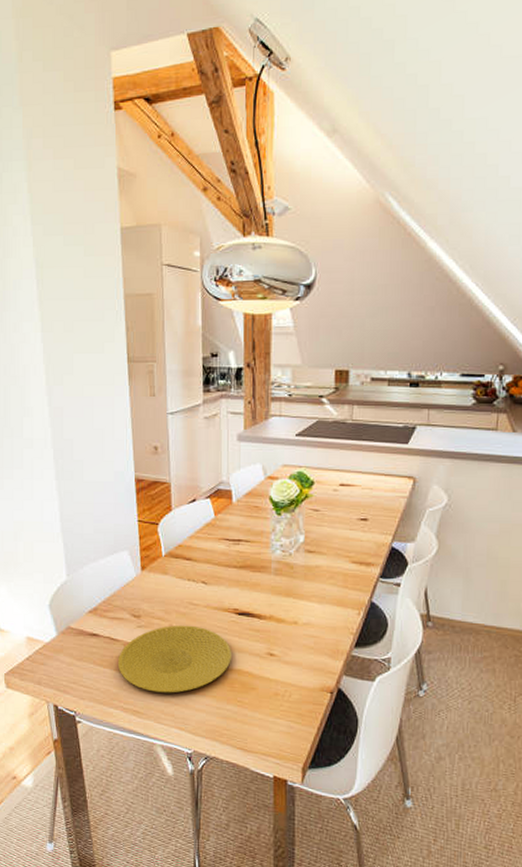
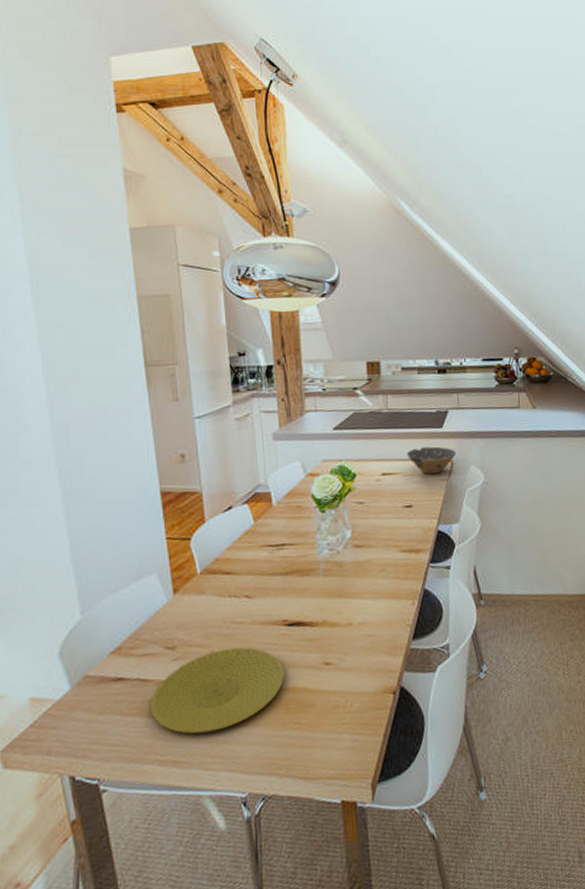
bowl: none [368,462,421,490] -> present [407,446,457,474]

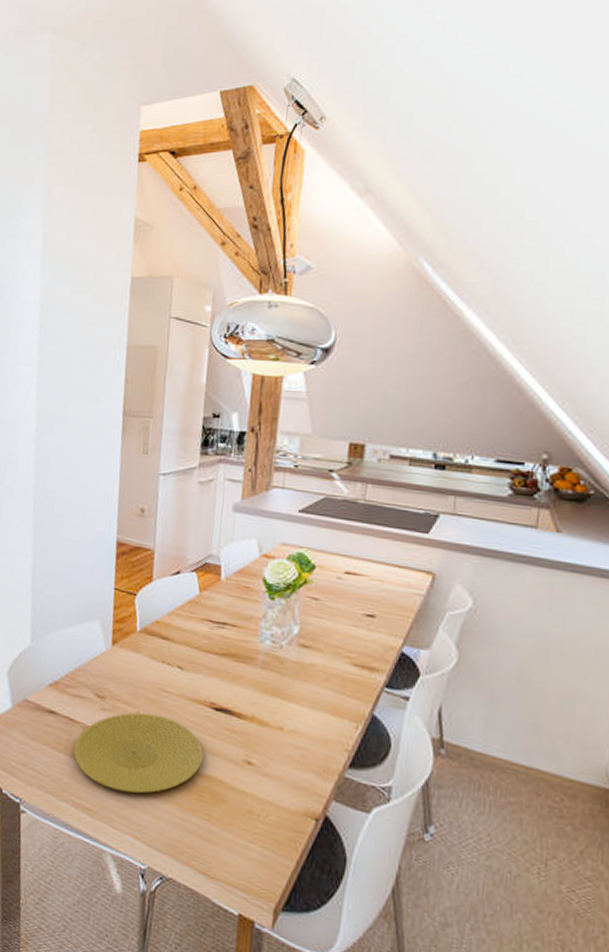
bowl: present [407,446,457,474] -> none [379,551,442,586]

